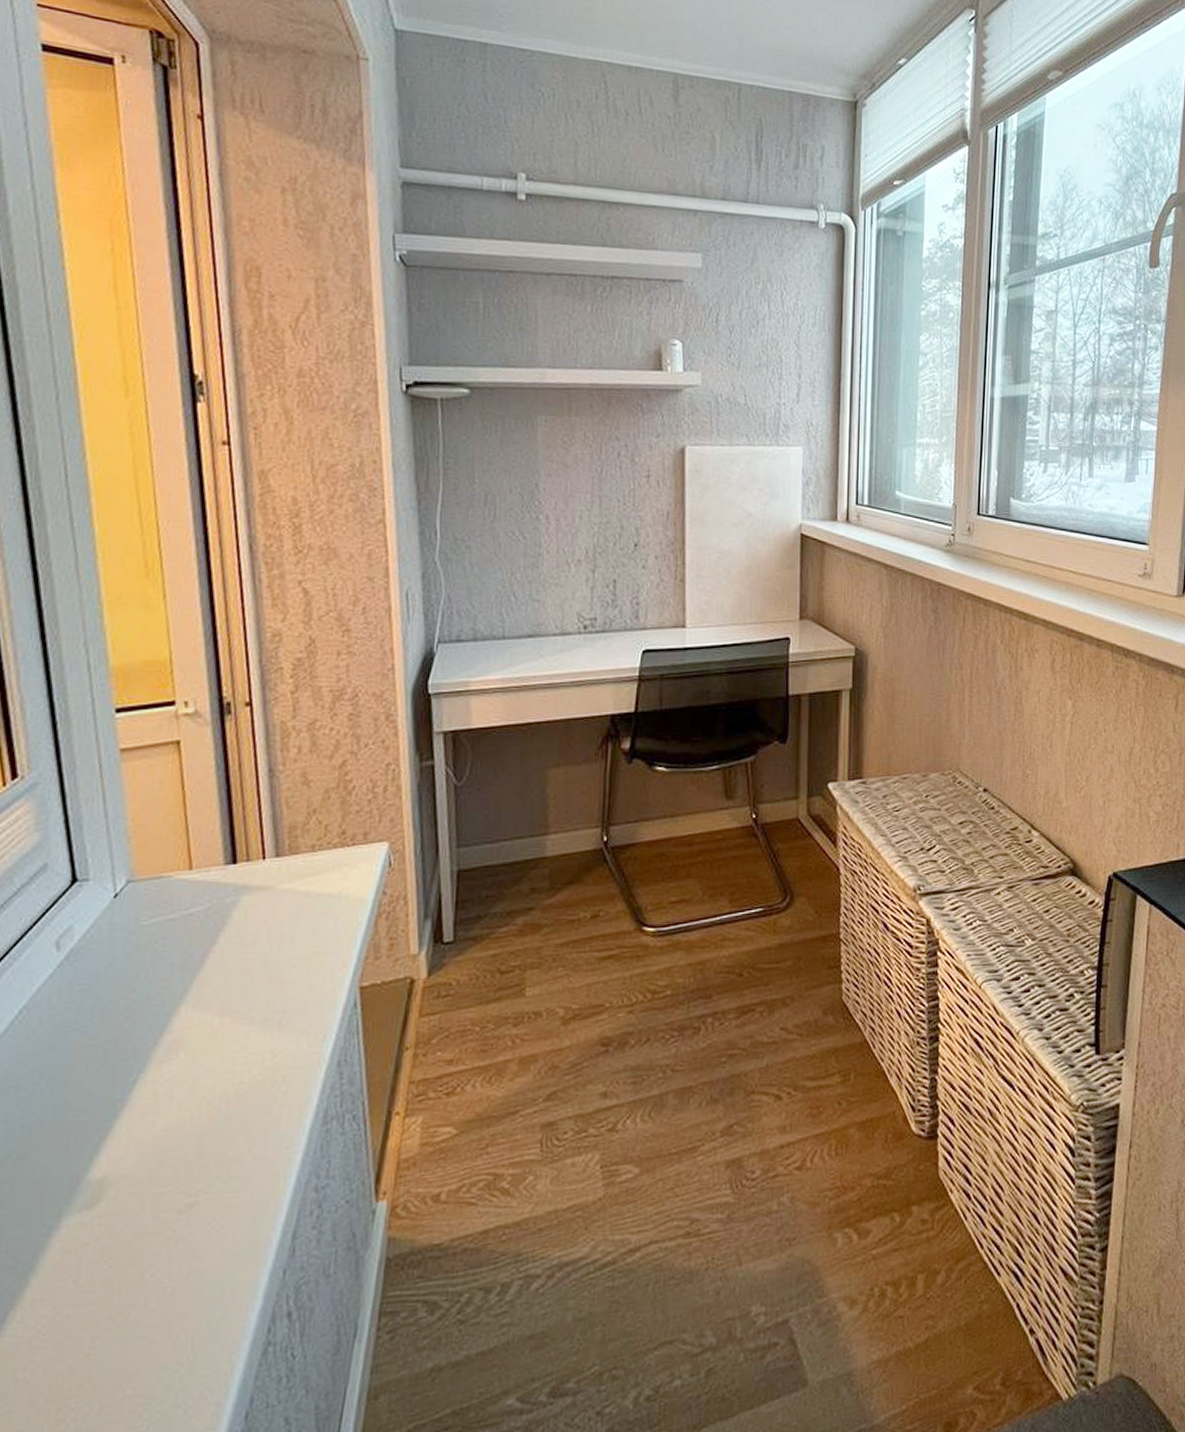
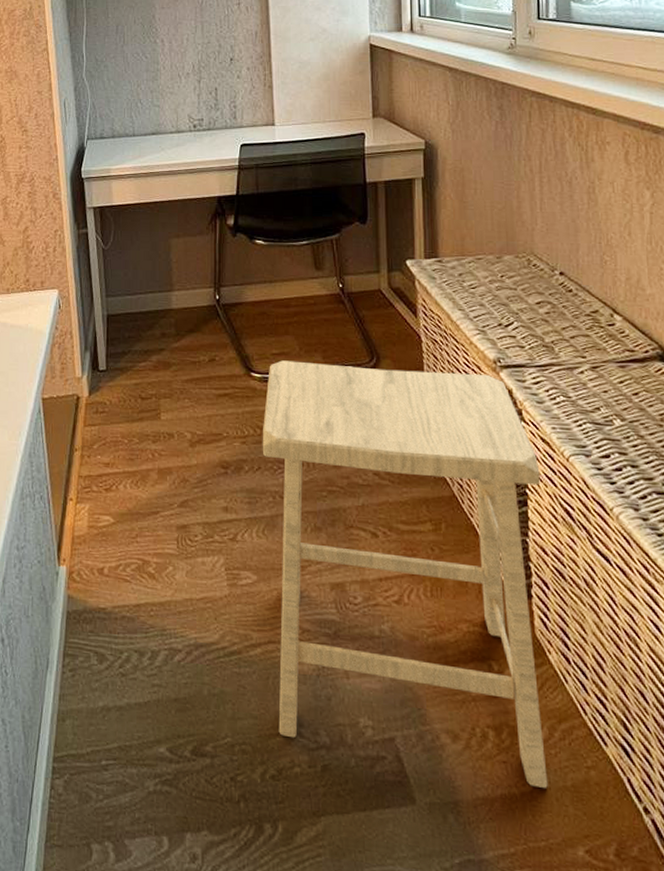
stool: none [652,904,953,1348] -> present [262,360,548,788]

